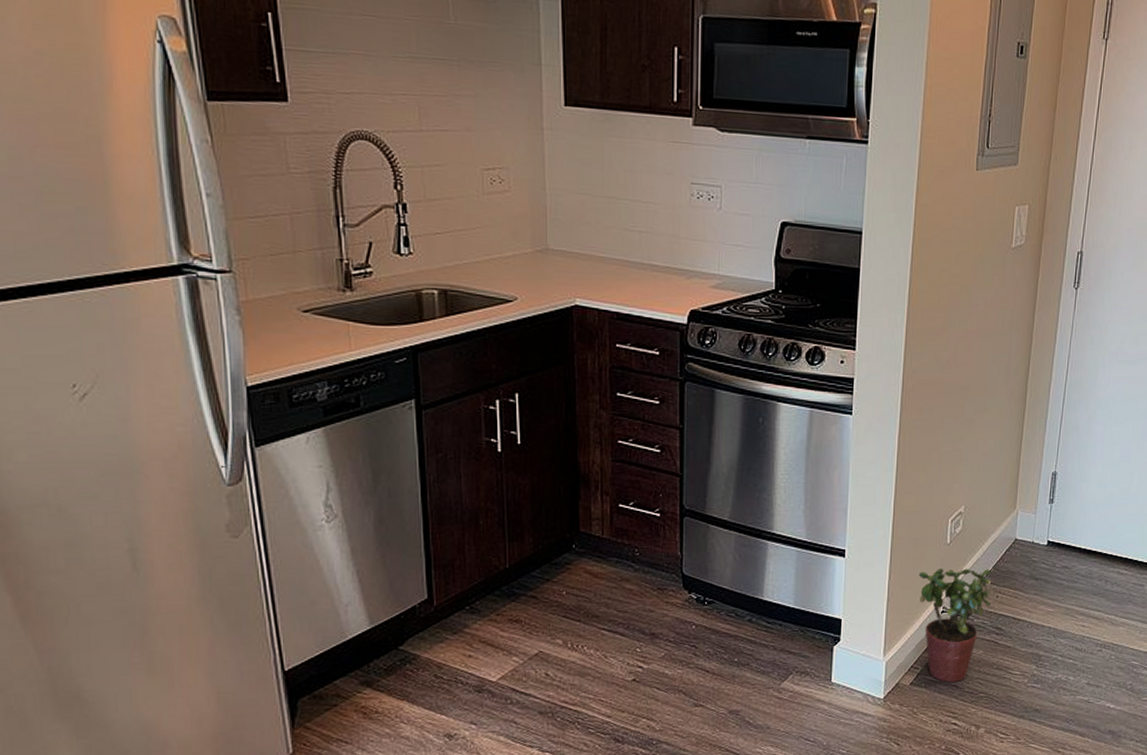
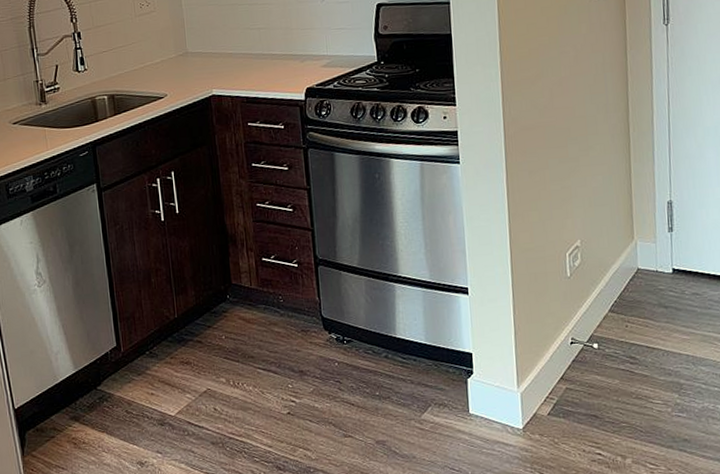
potted plant: present [918,568,992,682] -> none [542,299,621,412]

